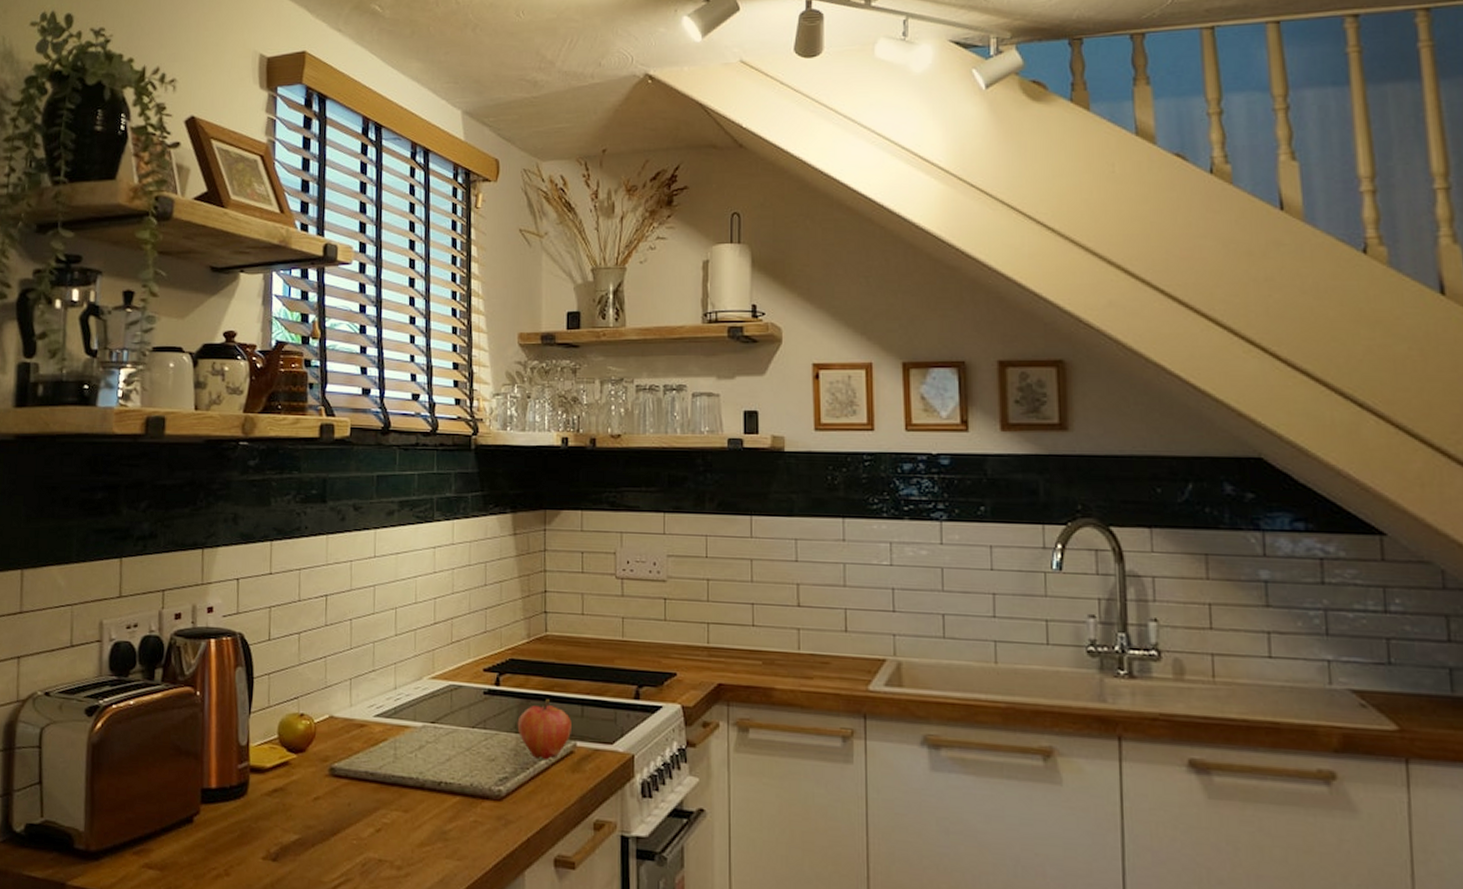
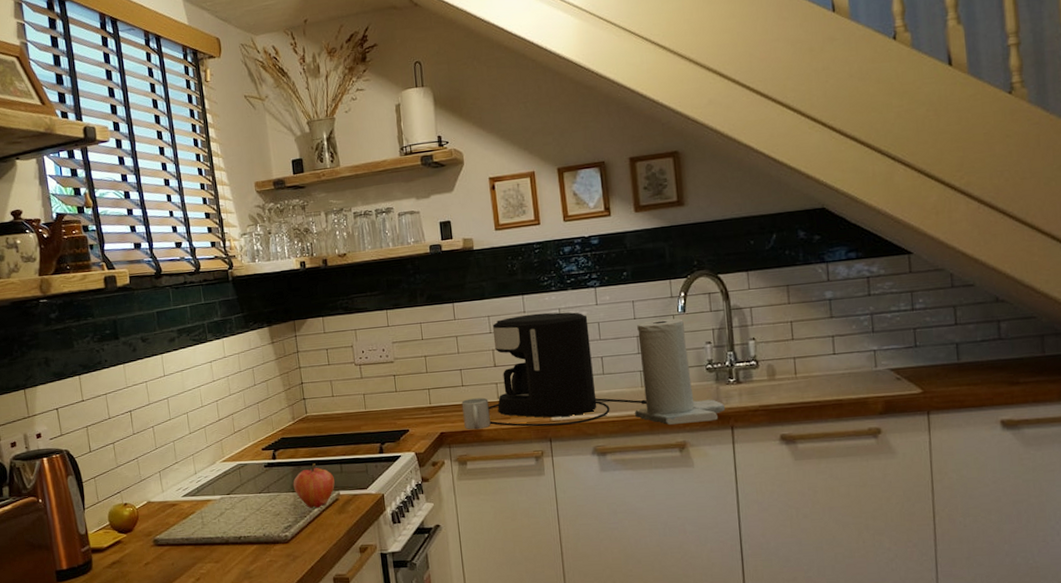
mug: none [749,644,786,688] -> present [461,397,491,430]
coffee maker: none [784,544,1001,701] -> present [488,312,647,427]
paper towel: none [984,574,1112,725] -> present [635,318,726,425]

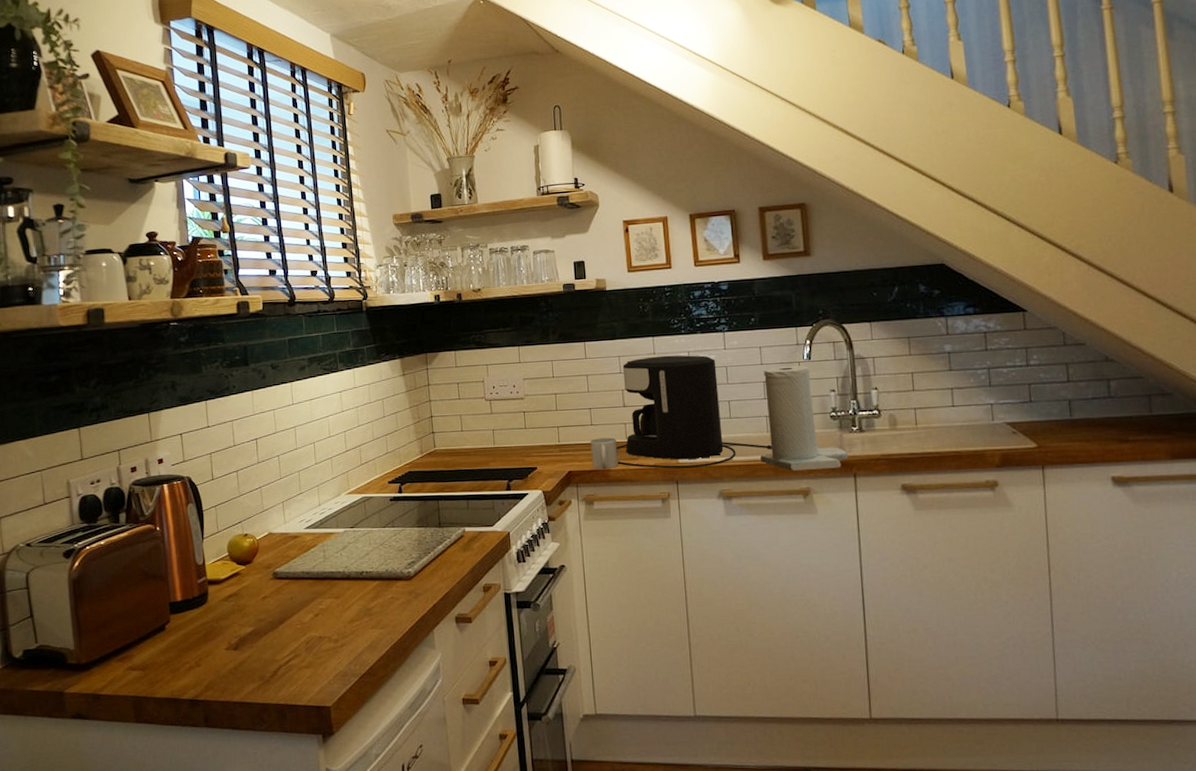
fruit: present [293,463,335,509] -> none [418,499,461,545]

